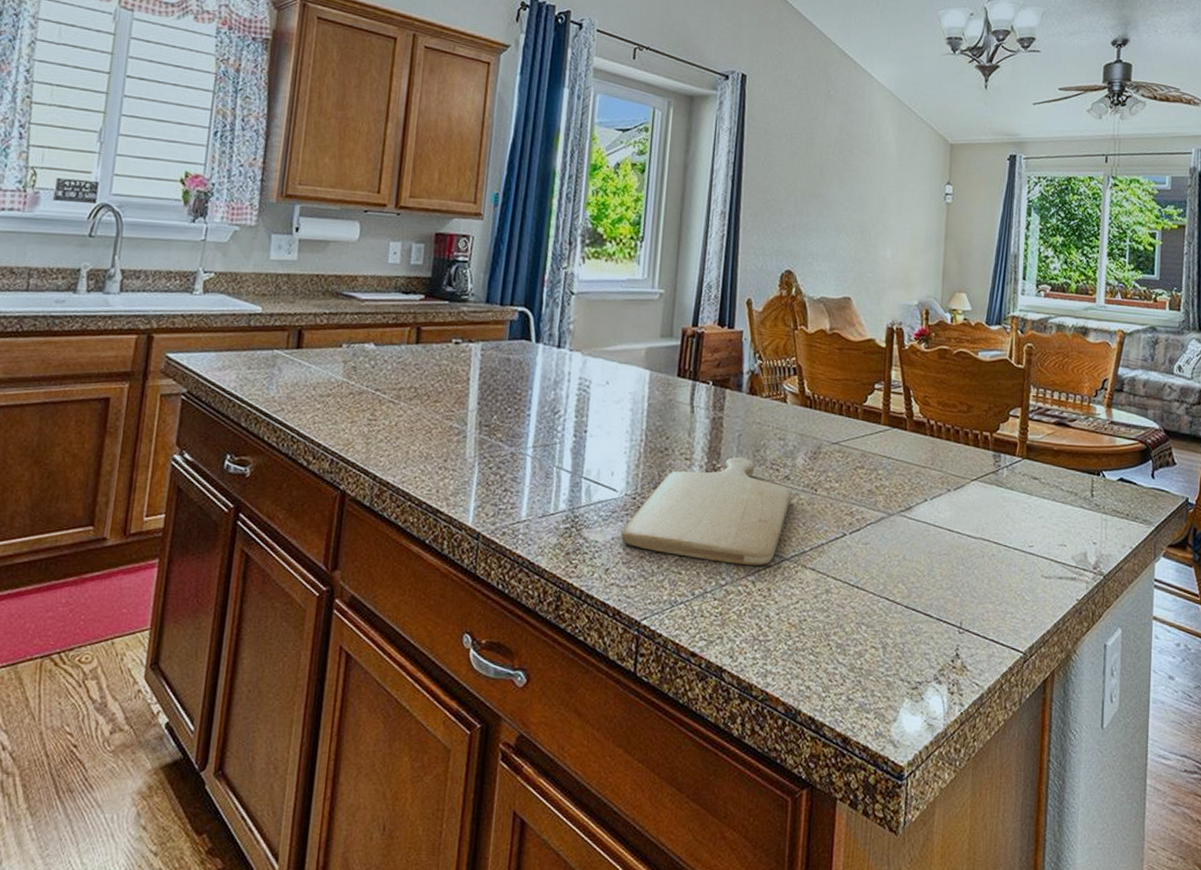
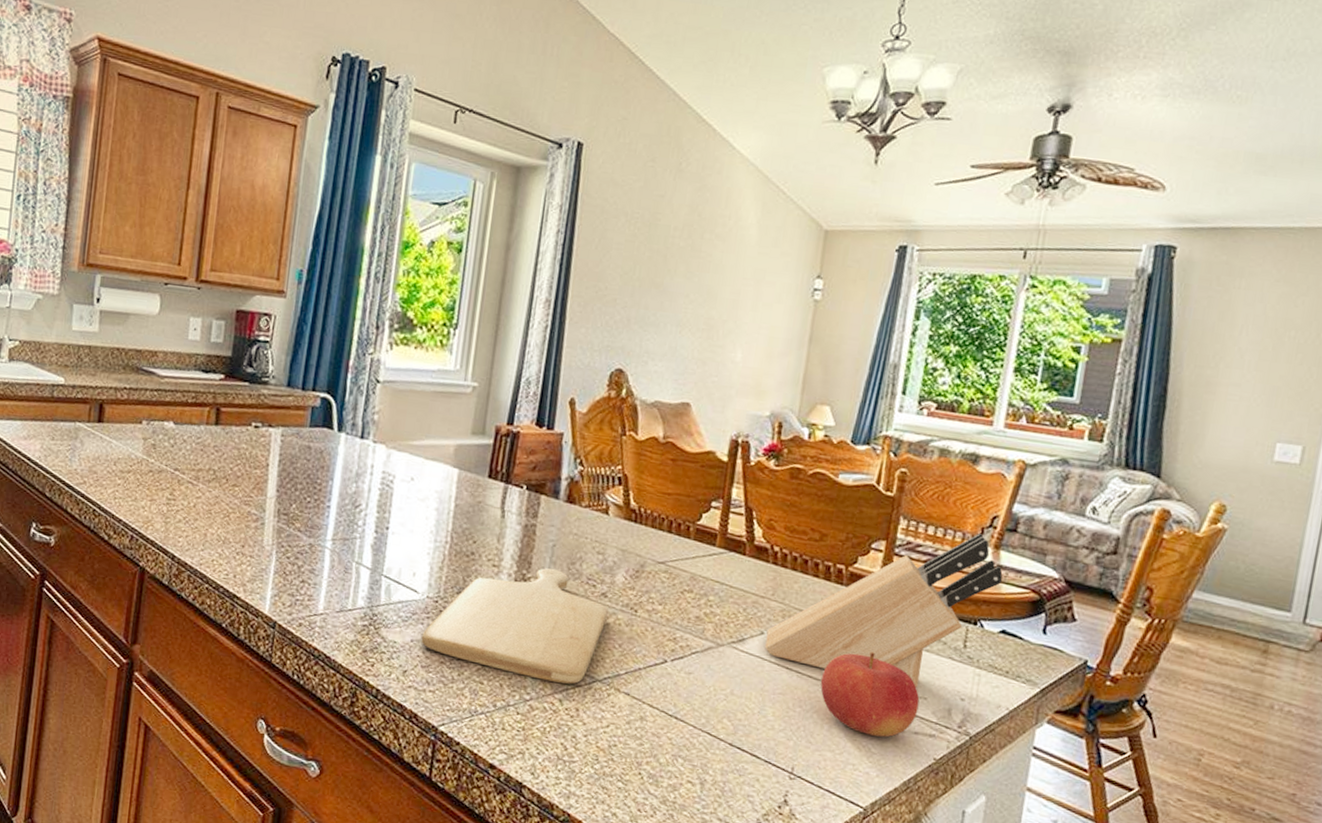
knife block: none [929,395,1116,537] -> present [765,533,1003,688]
fruit: none [978,508,1060,585] -> present [820,651,920,737]

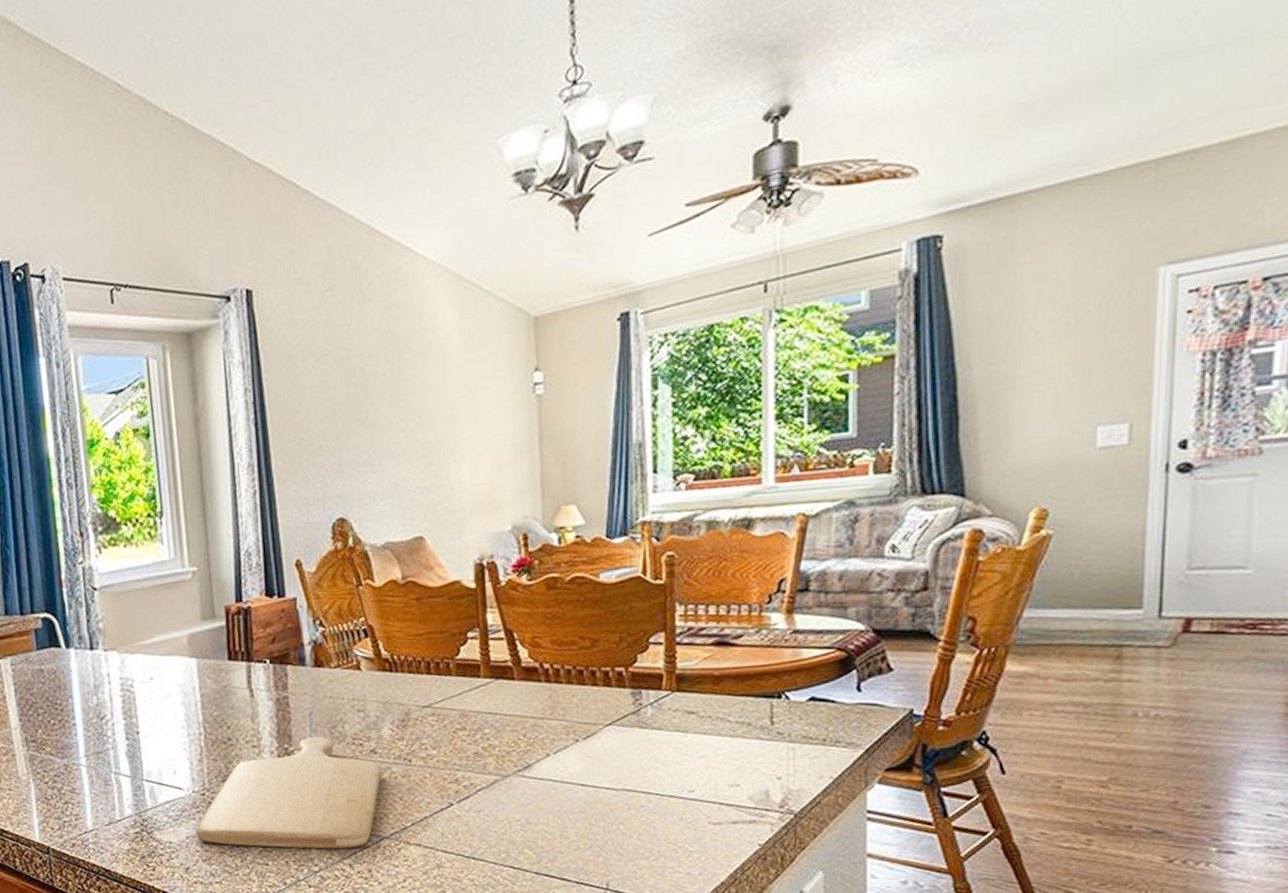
knife block: present [765,533,1003,688] -> none [553,602,801,778]
fruit: present [820,651,920,737] -> none [620,749,732,835]

